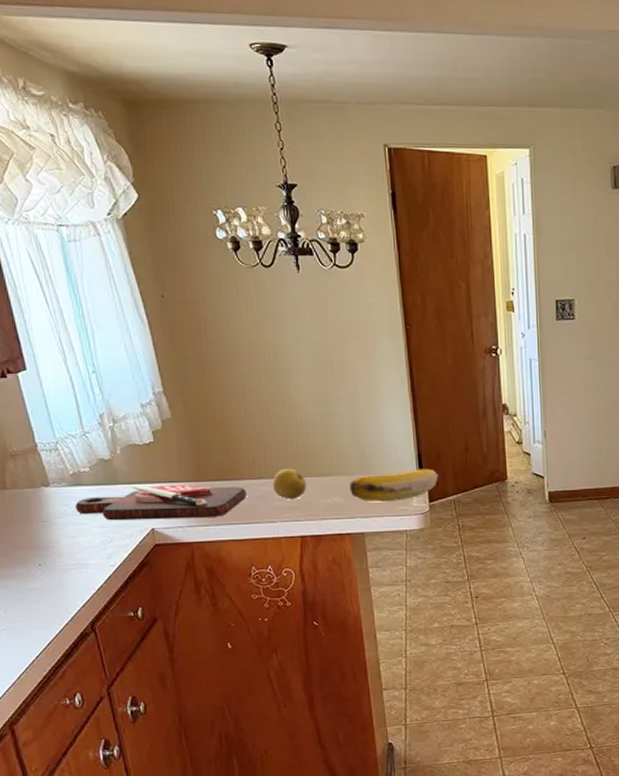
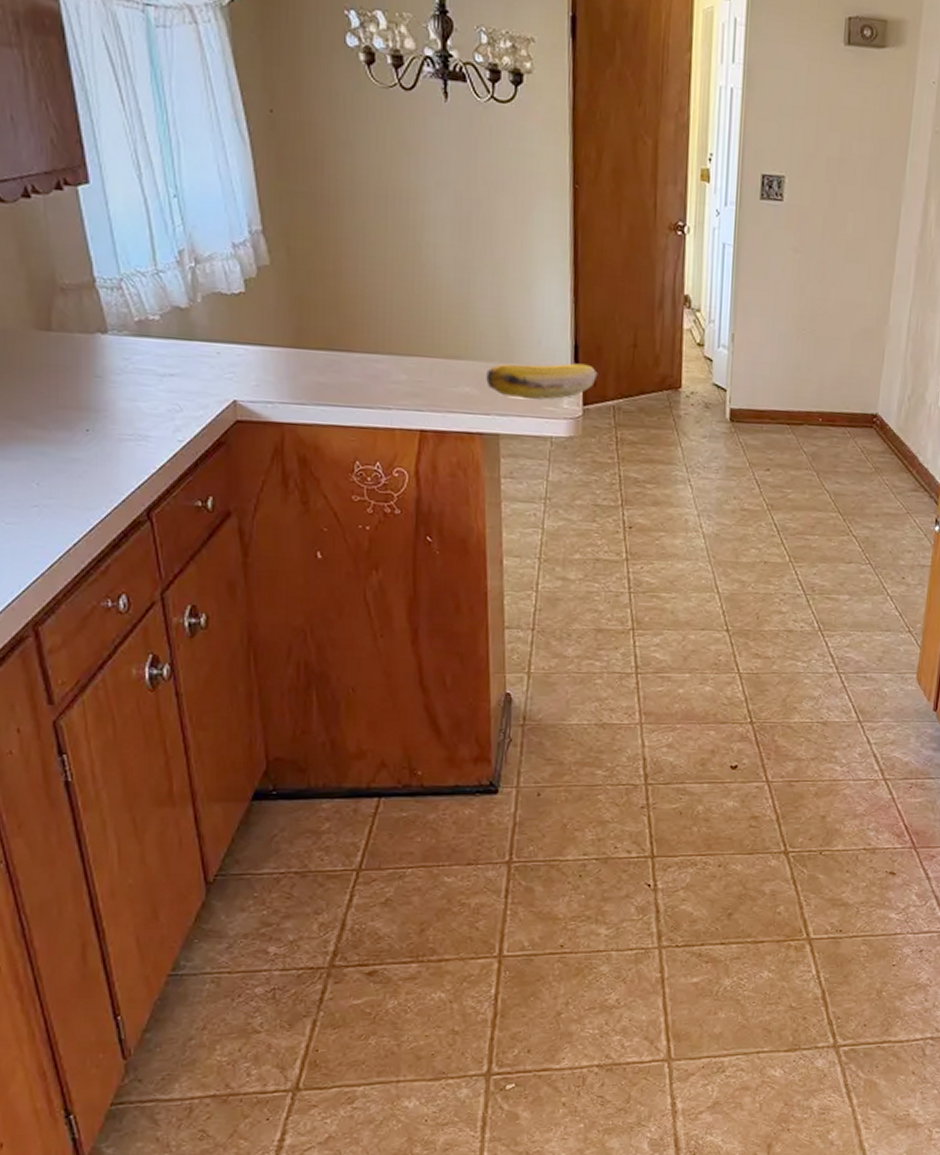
cutting board: present [75,484,246,521] -> none [138,344,356,395]
fruit: present [272,468,307,499] -> none [390,344,434,384]

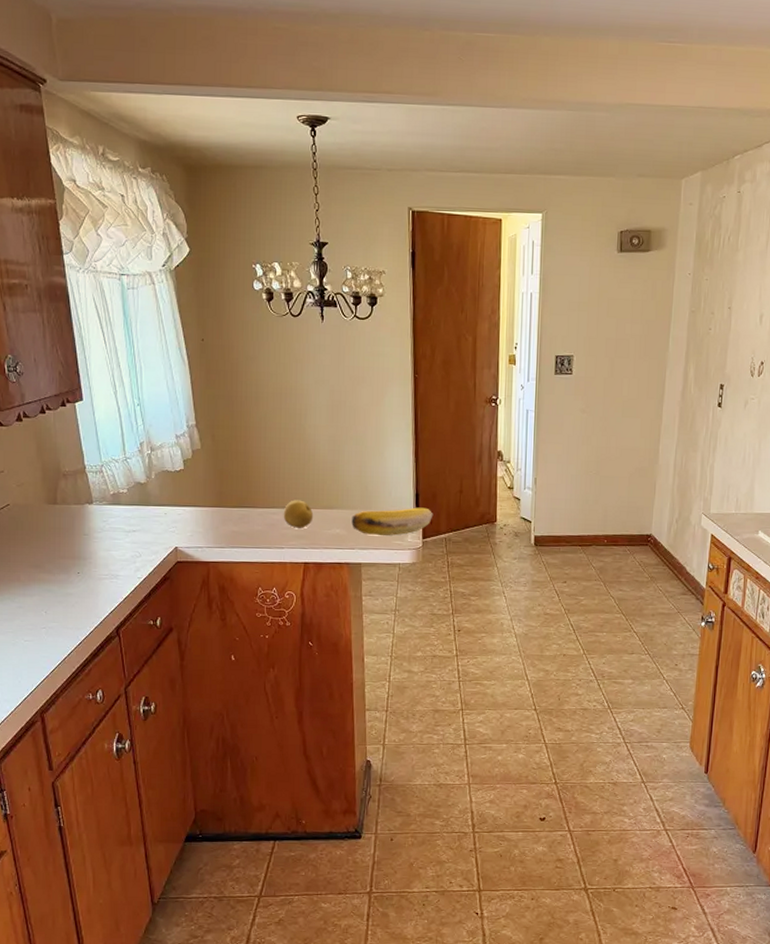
fruit: none [390,344,434,384] -> present [283,500,314,528]

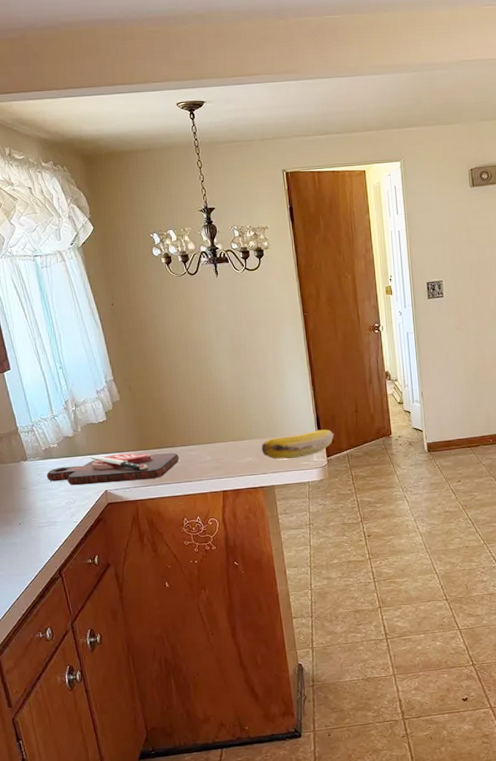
cutting board: none [112,508,260,540] -> present [46,452,179,486]
fruit: present [283,500,314,528] -> none [199,435,227,461]

